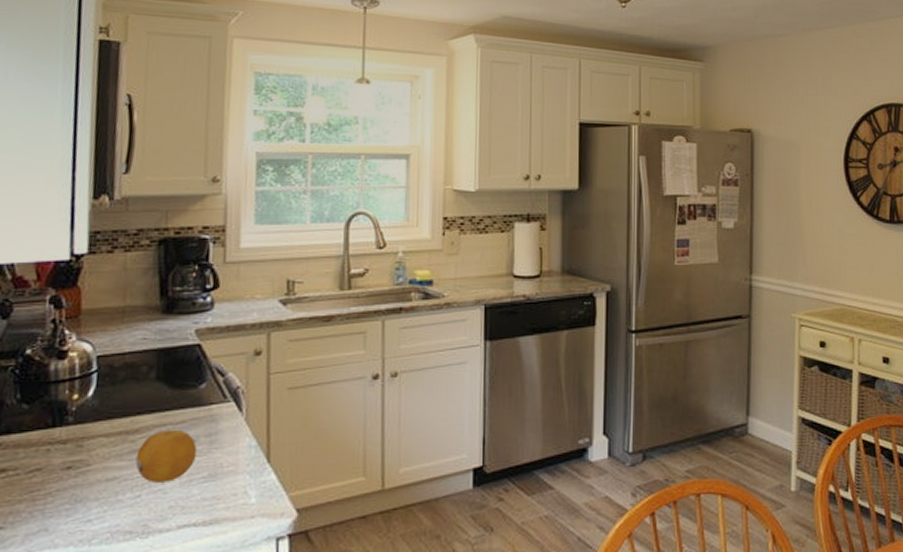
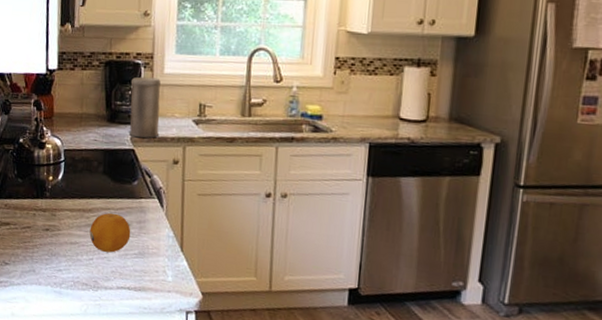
canister: none [194,254,236,329] -> present [129,76,161,139]

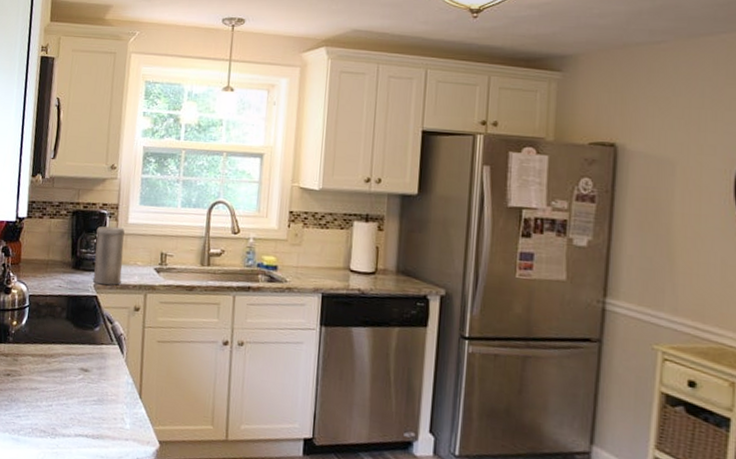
fruit: present [89,213,131,253] -> none [49,358,91,399]

